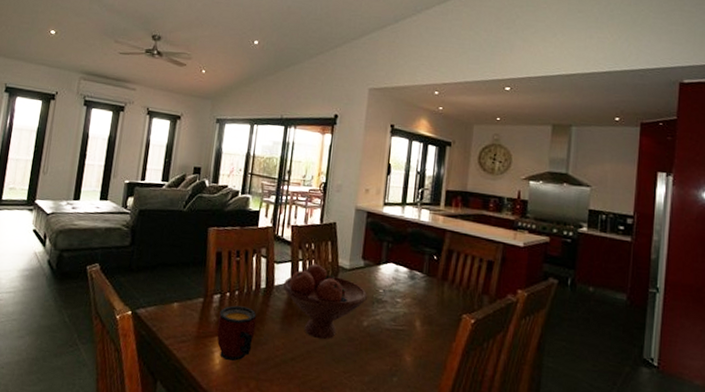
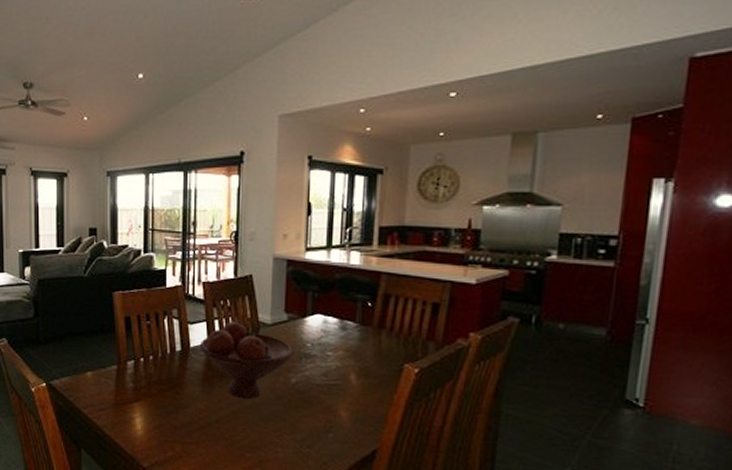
mug: present [217,305,257,362] -> none [134,370,175,427]

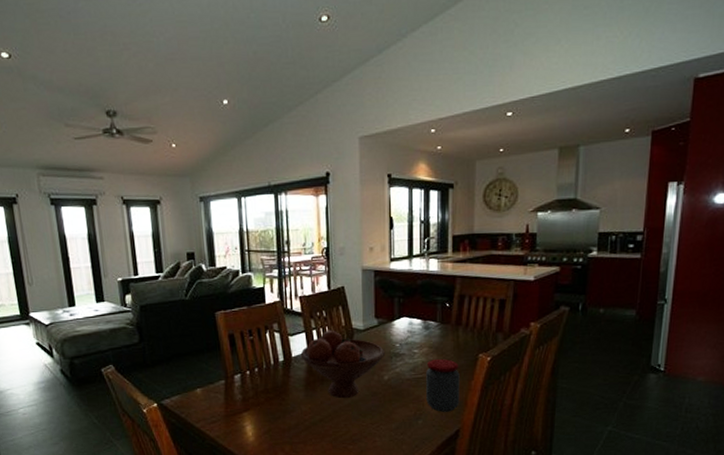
jar: none [338,365,380,428] -> present [425,359,460,412]

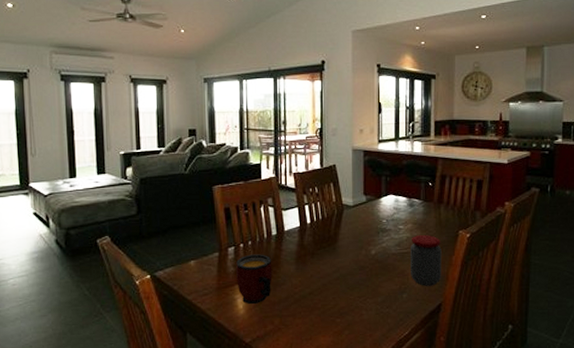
mug: none [243,381,281,432] -> present [235,254,272,305]
fruit bowl: present [300,330,384,399] -> none [292,205,372,272]

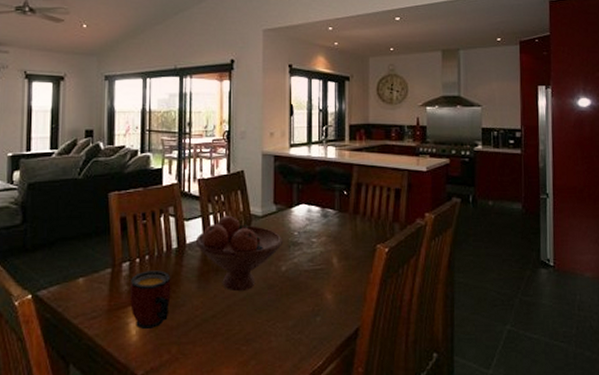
fruit bowl: none [292,205,372,272] -> present [195,215,282,292]
jar: present [409,235,442,286] -> none [323,249,359,308]

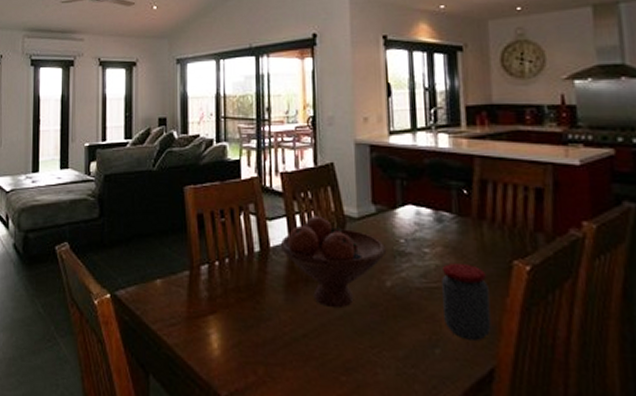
mug: present [129,270,171,330] -> none [209,276,255,345]
jar: none [323,249,359,308] -> present [442,264,492,340]

